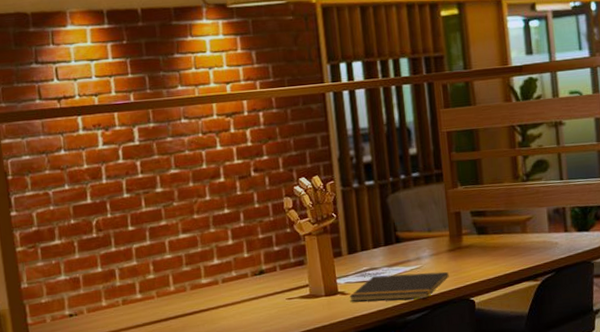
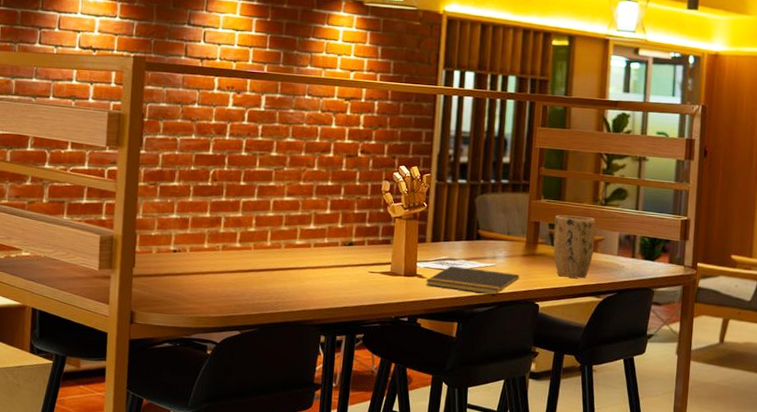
plant pot: none [476,197,524,266] -> present [553,215,596,278]

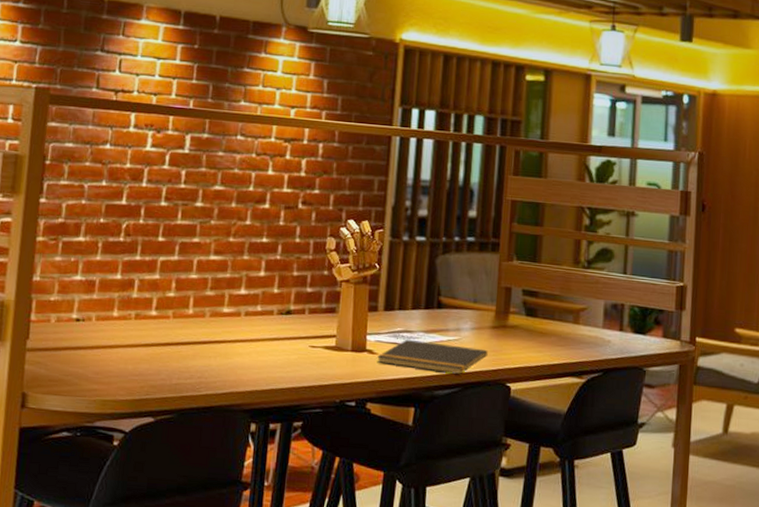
plant pot: present [553,215,596,278] -> none [527,279,577,355]

